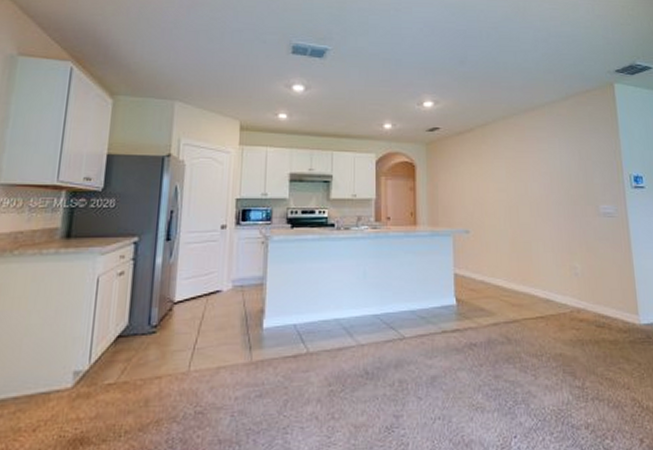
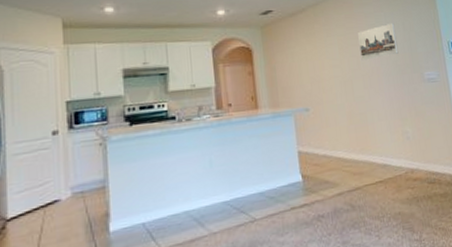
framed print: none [528,149,572,187] -> present [358,22,399,61]

